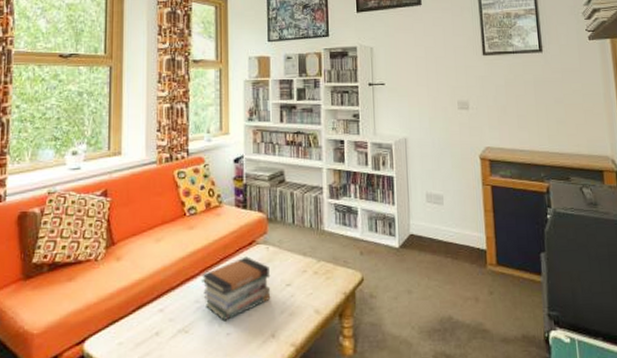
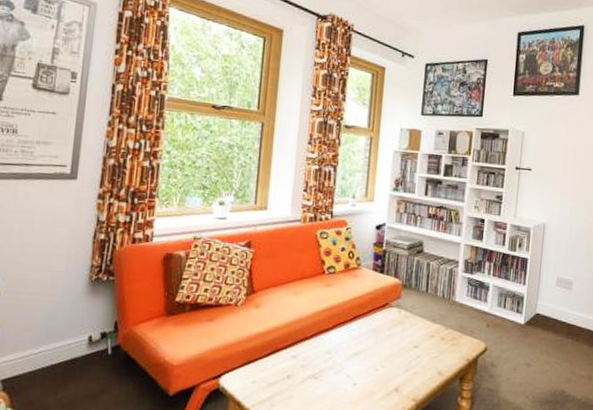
book stack: present [202,256,271,322] -> none [335,317,400,373]

